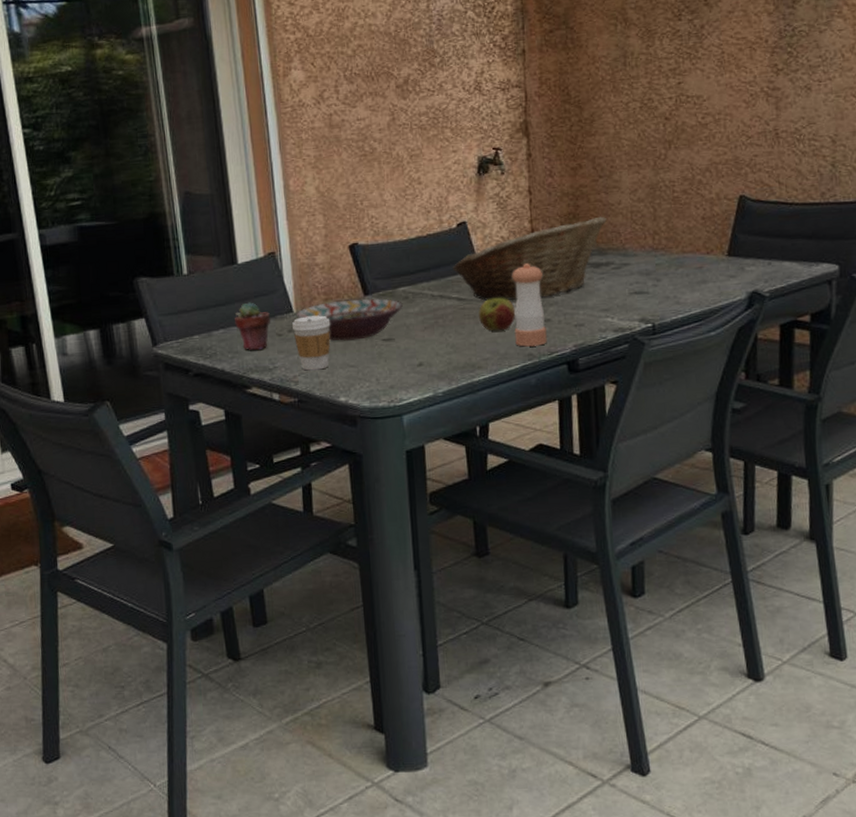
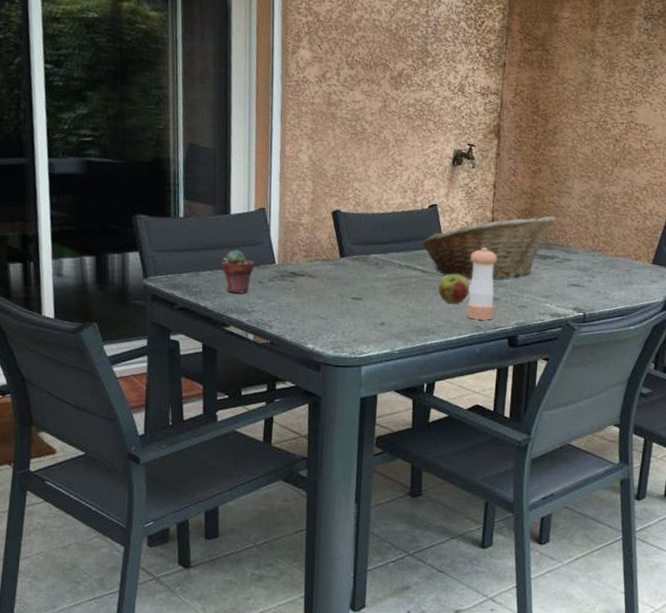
coffee cup: present [292,315,331,371] -> none [273,269,308,318]
decorative bowl: present [295,298,403,341] -> none [277,258,373,296]

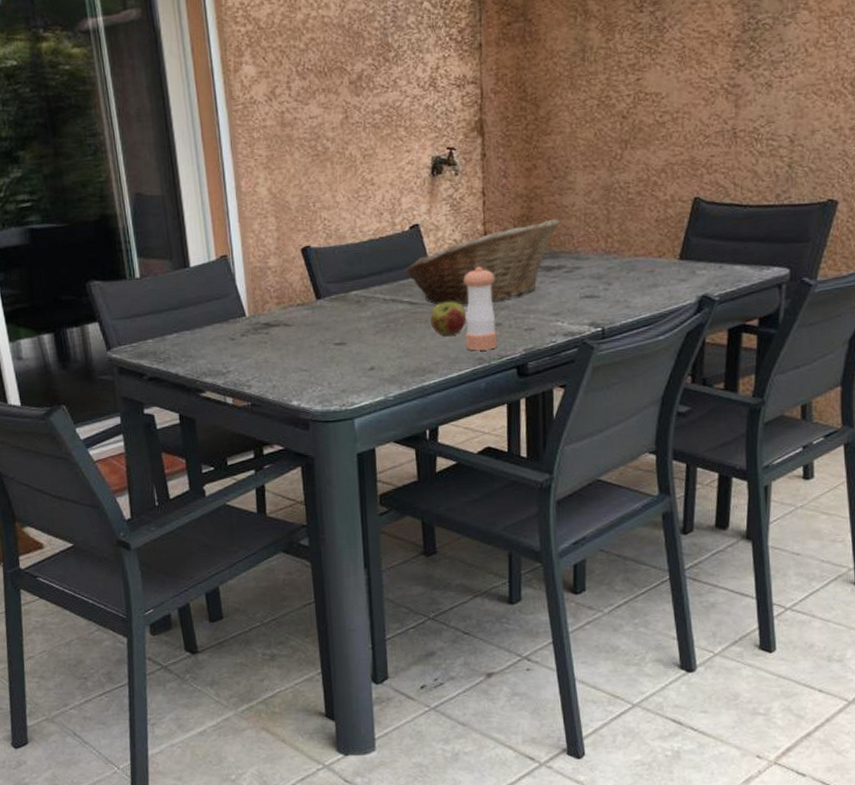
potted succulent: present [221,250,254,293] -> none [187,306,223,354]

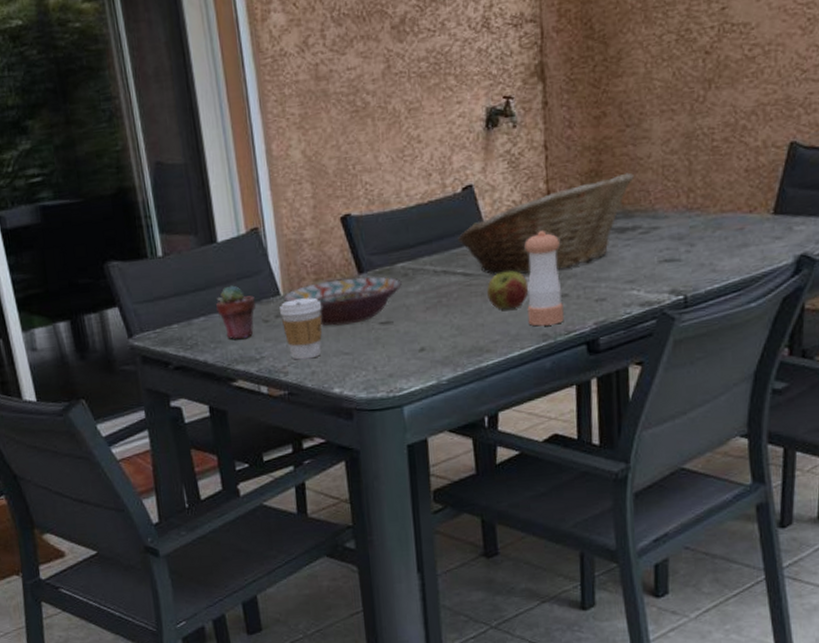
potted succulent: none [187,306,223,354] -> present [216,285,256,339]
coffee cup: none [245,319,283,375] -> present [280,297,322,360]
decorative bowl: none [248,302,355,345] -> present [283,276,402,326]

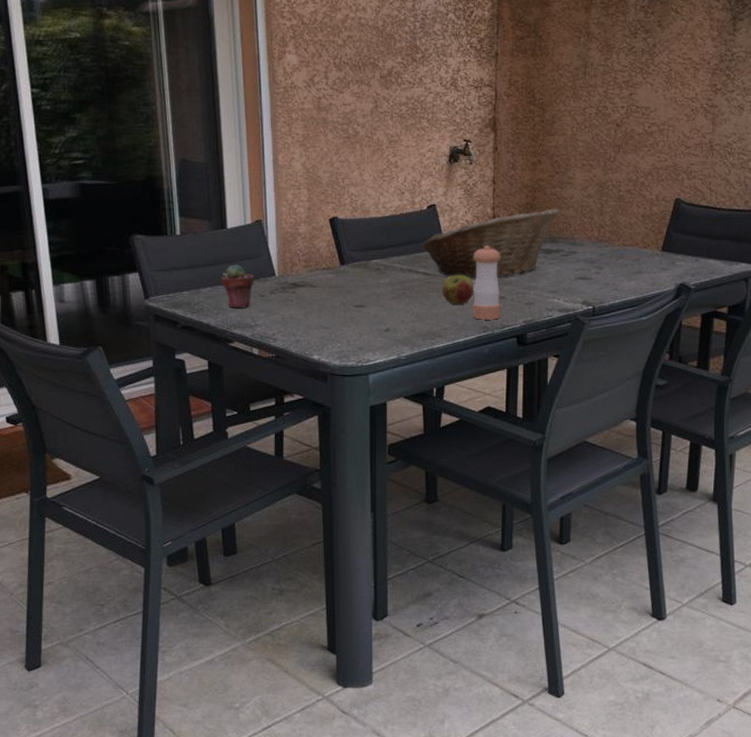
coffee cup: present [280,297,322,360] -> none [274,280,309,330]
decorative bowl: present [283,276,402,326] -> none [277,267,375,305]

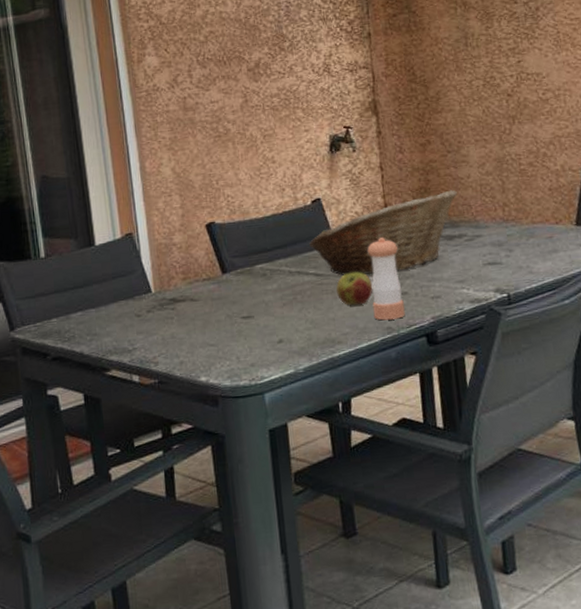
potted succulent: present [222,264,254,308] -> none [92,283,129,332]

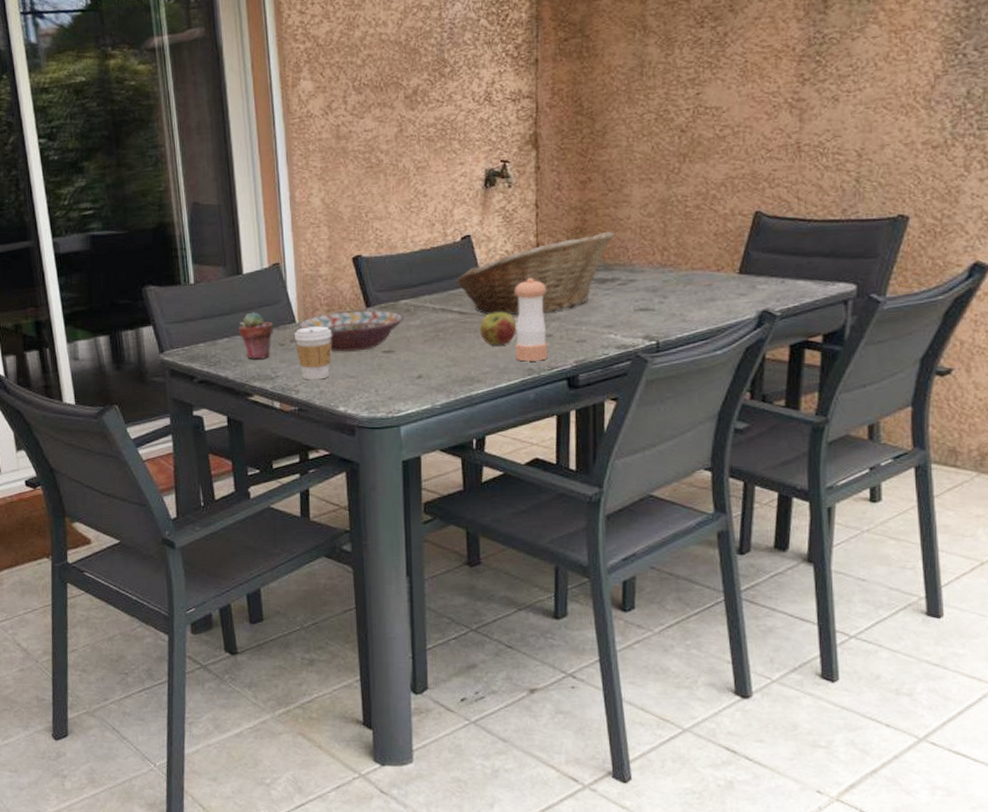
potted succulent: none [92,283,129,332] -> present [239,312,273,359]
coffee cup: none [151,294,190,351] -> present [295,326,332,380]
decorative bowl: none [154,276,261,320] -> present [298,310,404,352]

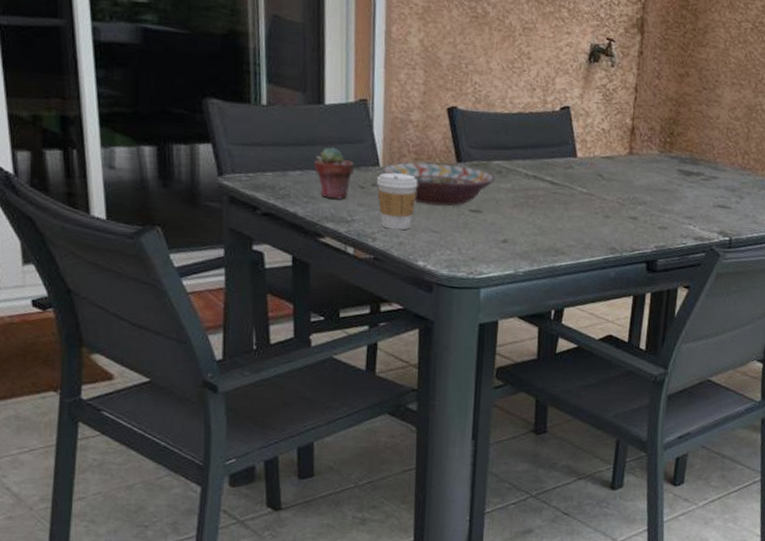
fruit basket: present [455,231,615,316] -> none [550,124,704,196]
apple: present [480,311,517,346] -> none [569,187,605,221]
pepper shaker: present [515,278,548,362] -> none [600,159,636,242]

